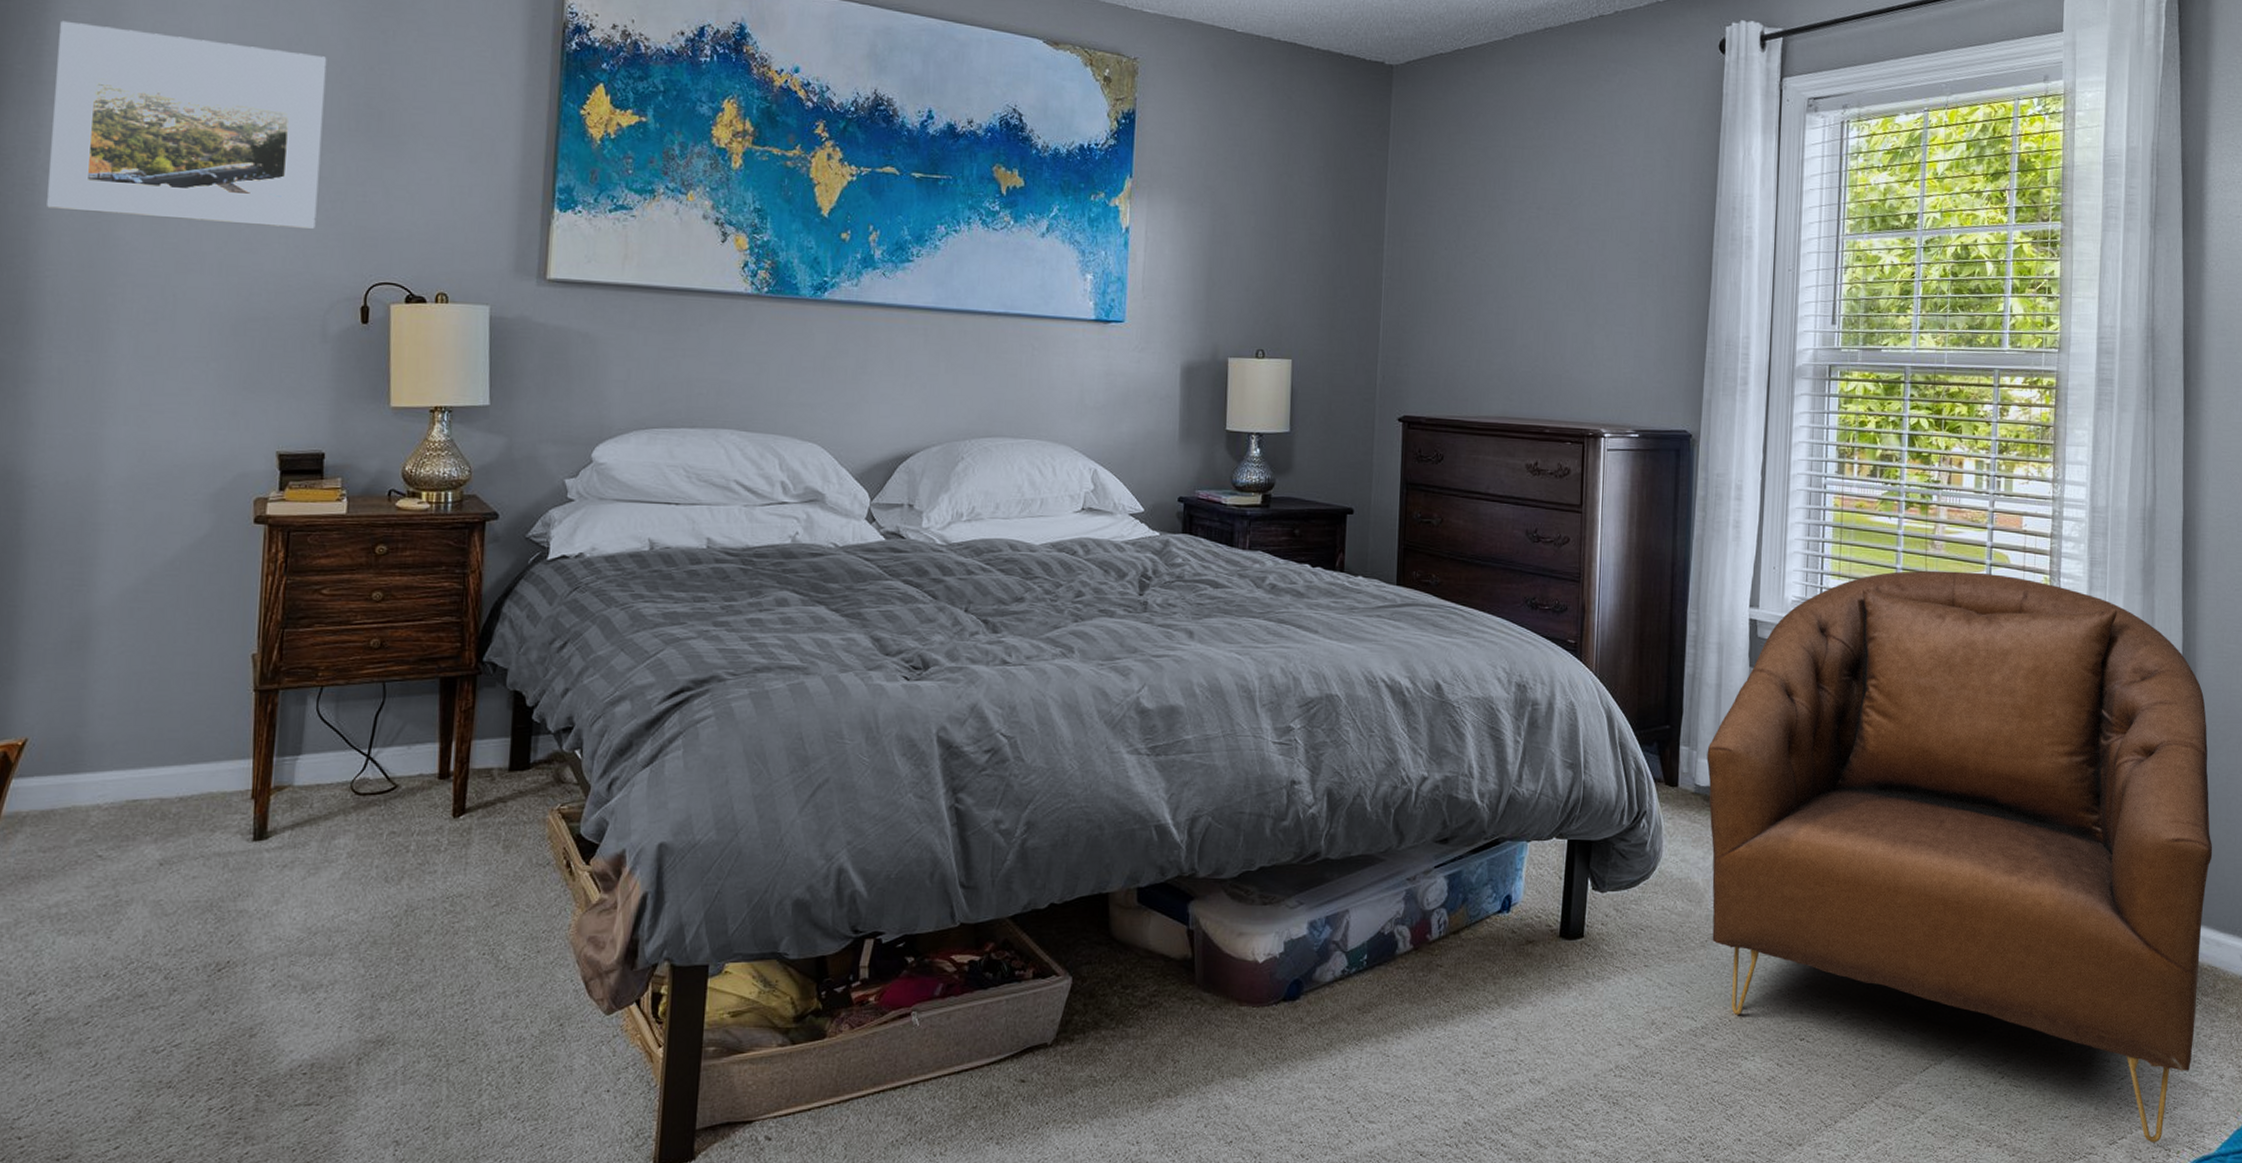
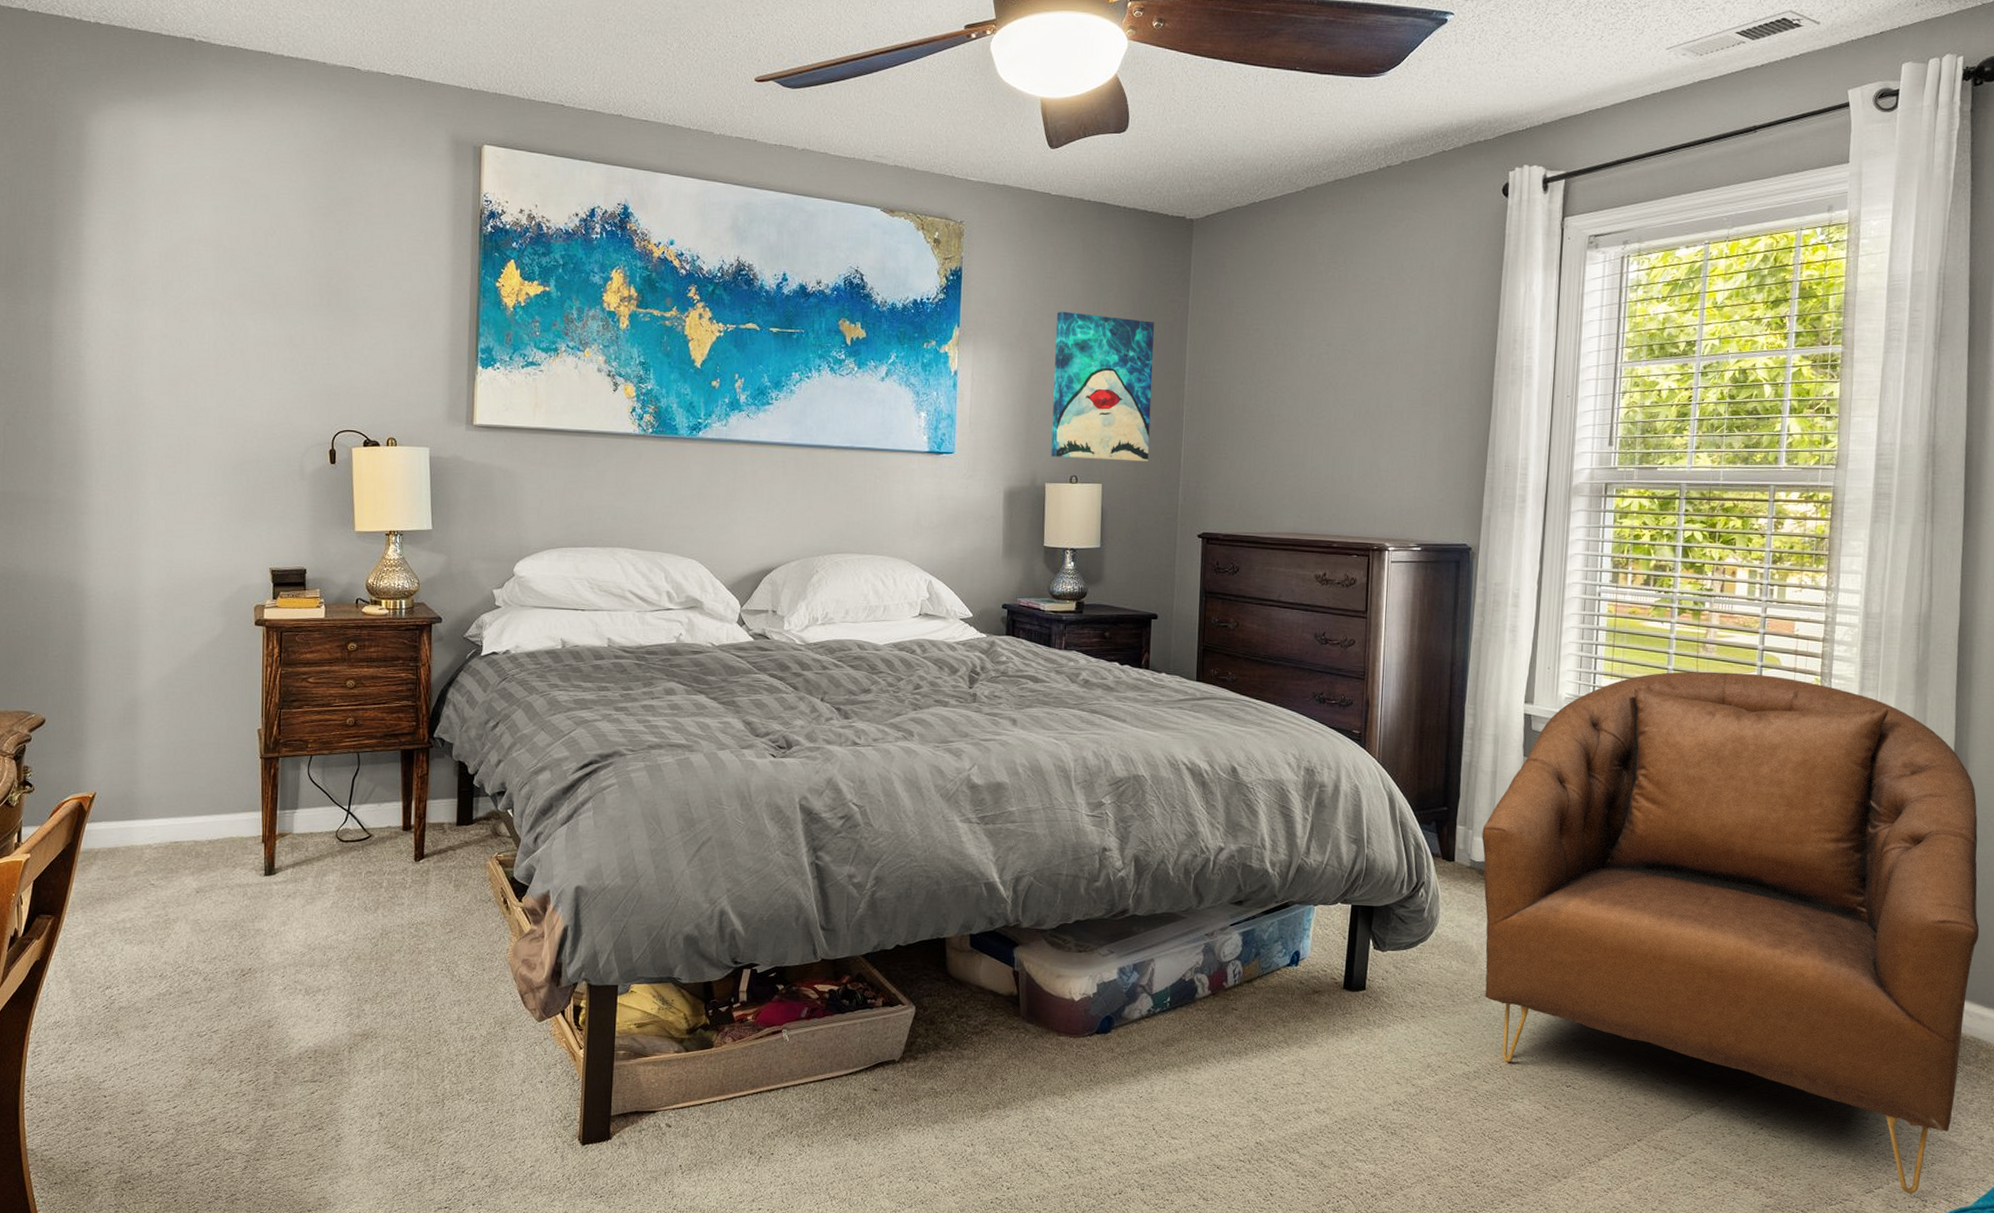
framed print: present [47,20,327,229] -> none [90,223,296,387]
wall art: none [1234,162,1350,335] -> present [1051,311,1154,462]

